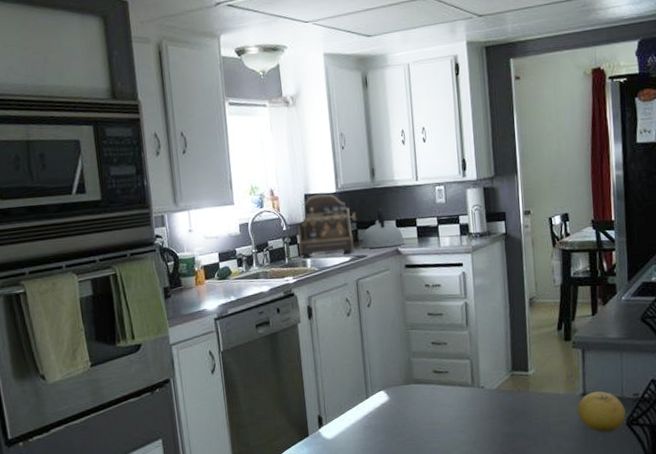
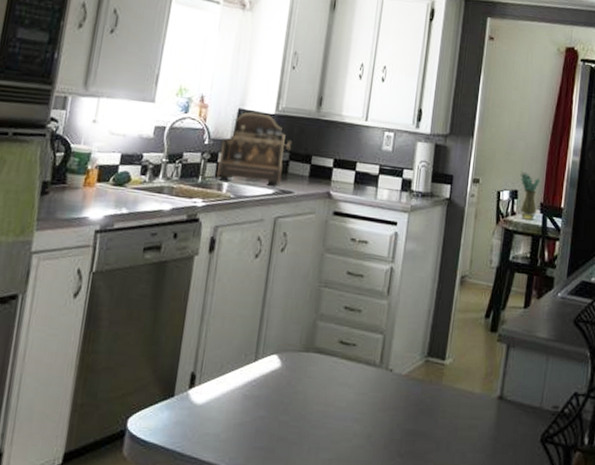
kettle: present [361,208,405,249] -> none [289,142,339,189]
vase: none [568,195,589,238] -> present [520,171,540,220]
fruit: present [577,391,626,432] -> none [490,397,542,447]

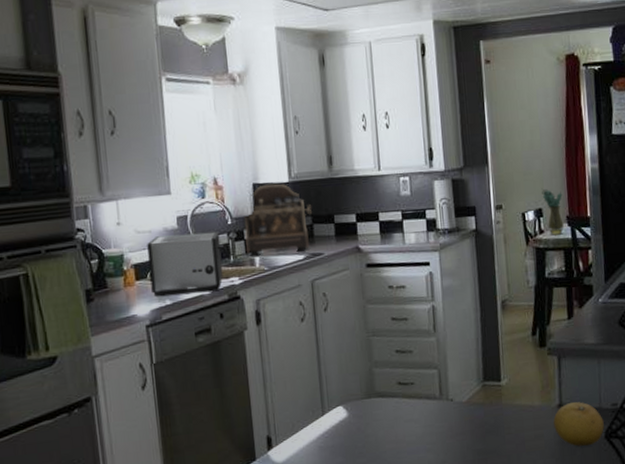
toaster: none [110,142,196,209] -> present [147,231,225,297]
fruit: none [490,397,542,447] -> present [553,402,604,447]

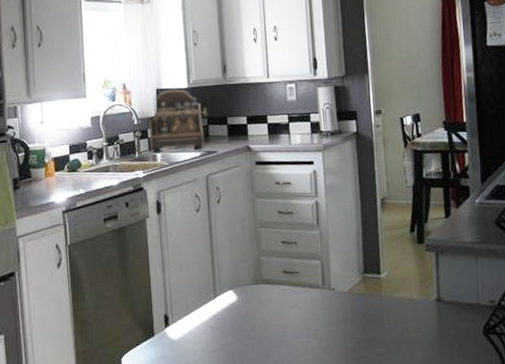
toaster: present [147,231,225,297] -> none [65,130,131,186]
vase: present [541,188,564,236] -> none [419,95,441,139]
fruit: present [553,402,604,447] -> none [432,297,482,341]

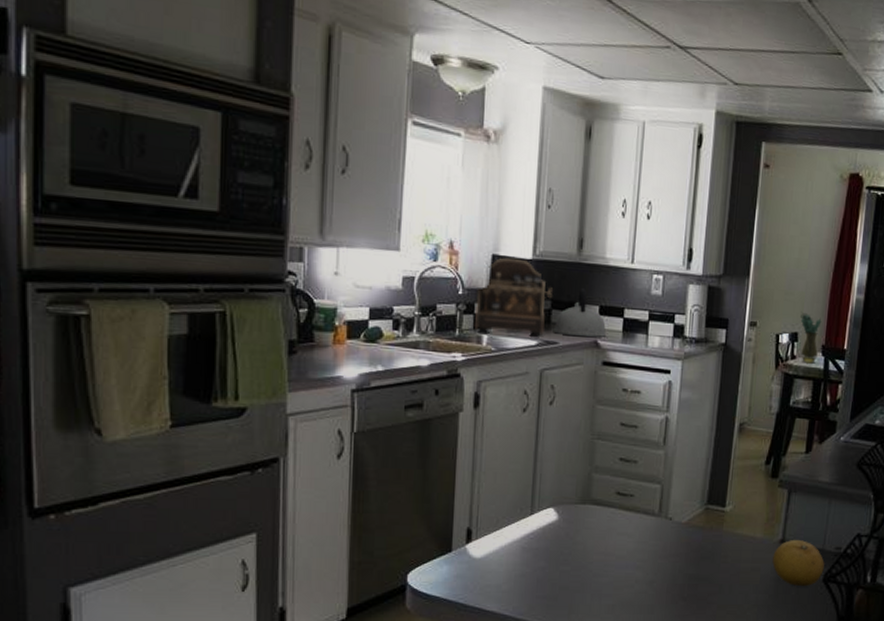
kettle: none [212,104,256,144] -> present [553,288,607,338]
vase: none [419,95,441,139] -> present [800,311,822,364]
fruit: none [432,297,482,341] -> present [772,540,825,587]

